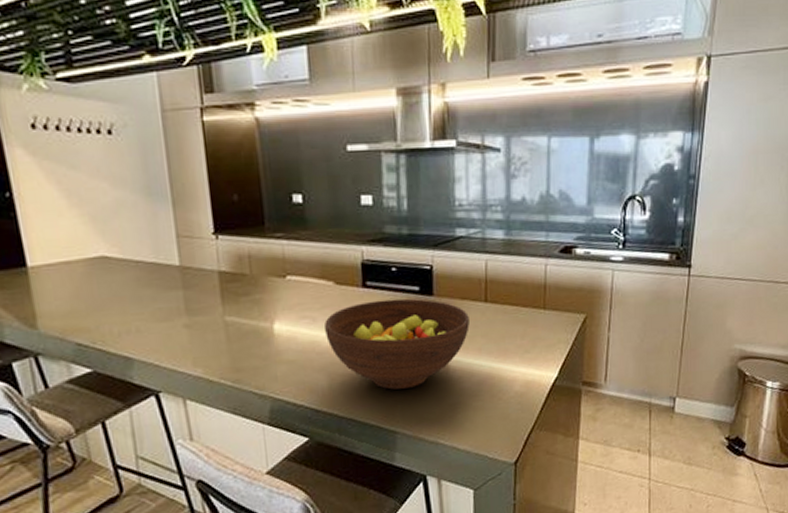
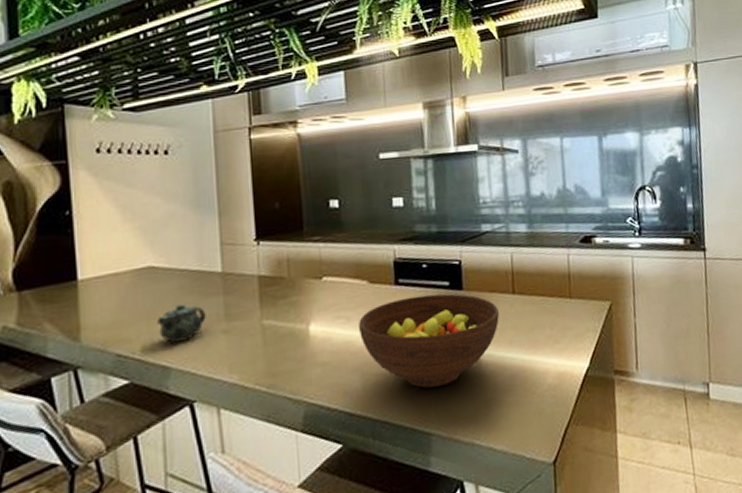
teapot: none [115,295,166,335] -> present [157,303,206,343]

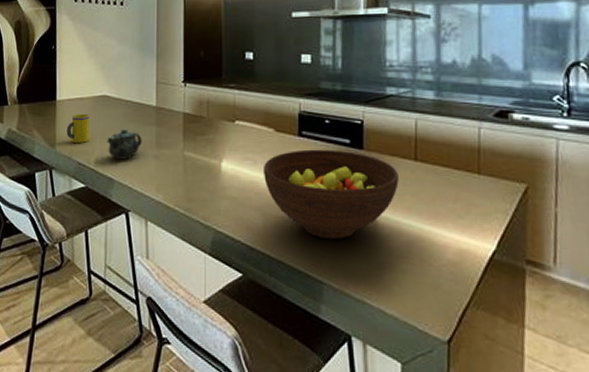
mug: none [96,293,131,331] -> present [66,114,90,143]

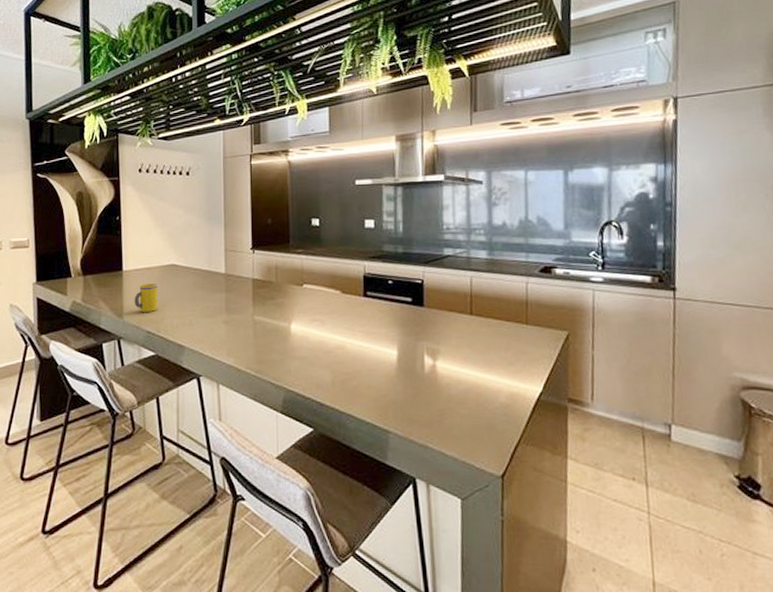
teapot: present [107,128,142,160] -> none [176,295,212,327]
fruit bowl: present [264,149,399,239] -> none [331,308,456,390]

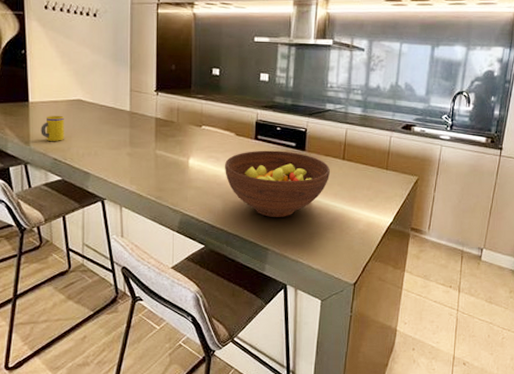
fruit bowl: none [331,308,456,390] -> present [225,150,330,217]

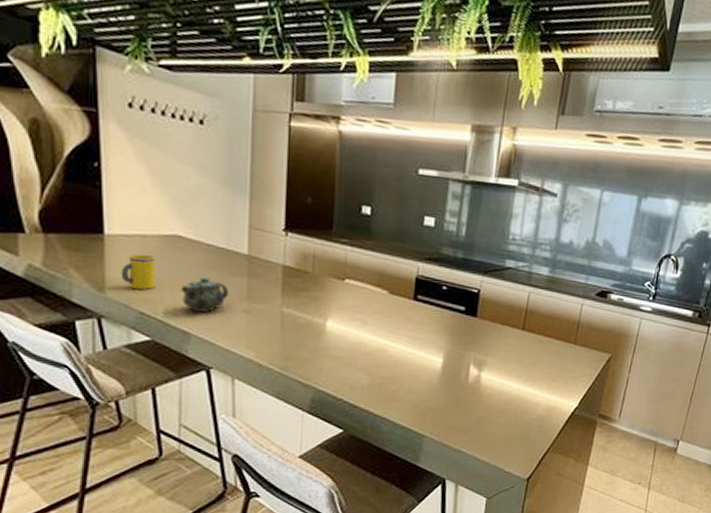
teapot: none [82,129,117,156] -> present [181,276,229,312]
fruit bowl: present [225,150,330,217] -> none [373,313,506,398]

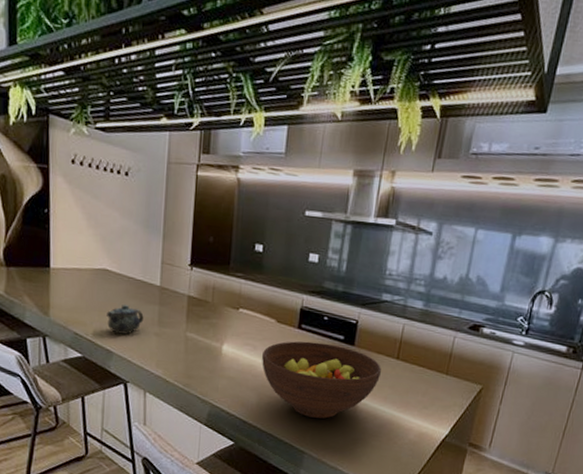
mug: present [121,254,155,289] -> none [61,285,88,314]
fruit bowl: none [373,313,506,398] -> present [262,341,381,419]

